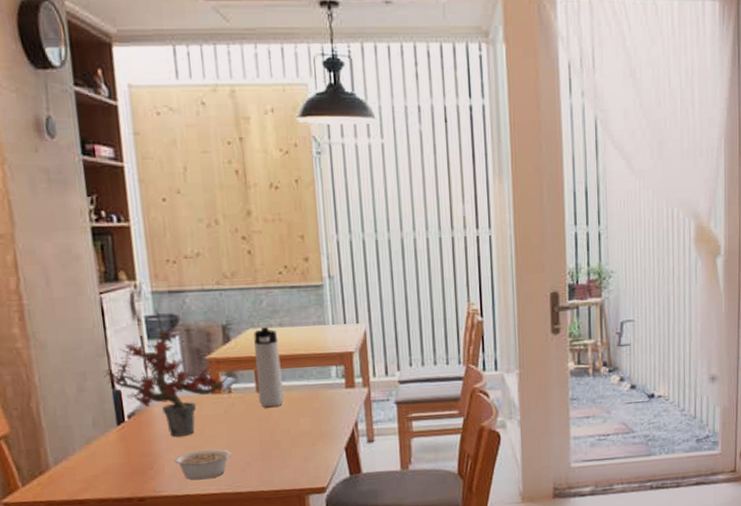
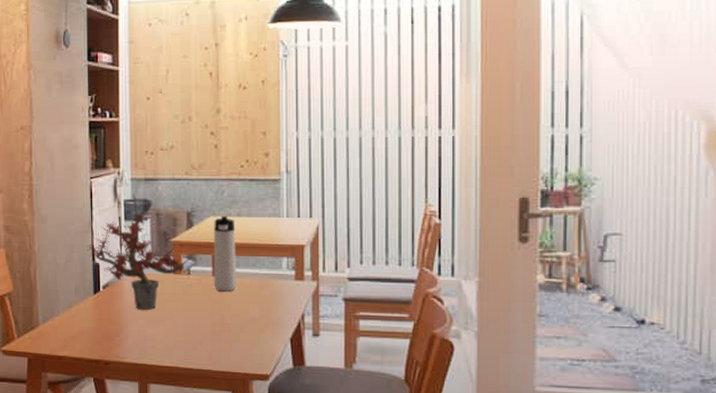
legume: present [173,449,231,480] -> none [136,325,186,352]

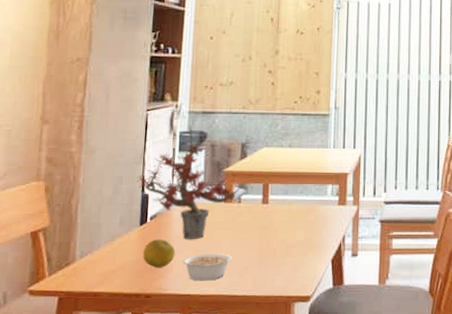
fruit: none [99,308,129,336] -> present [143,239,175,268]
legume: none [136,325,186,352] -> present [182,254,232,281]
thermos bottle: present [213,216,236,292] -> none [262,147,287,218]

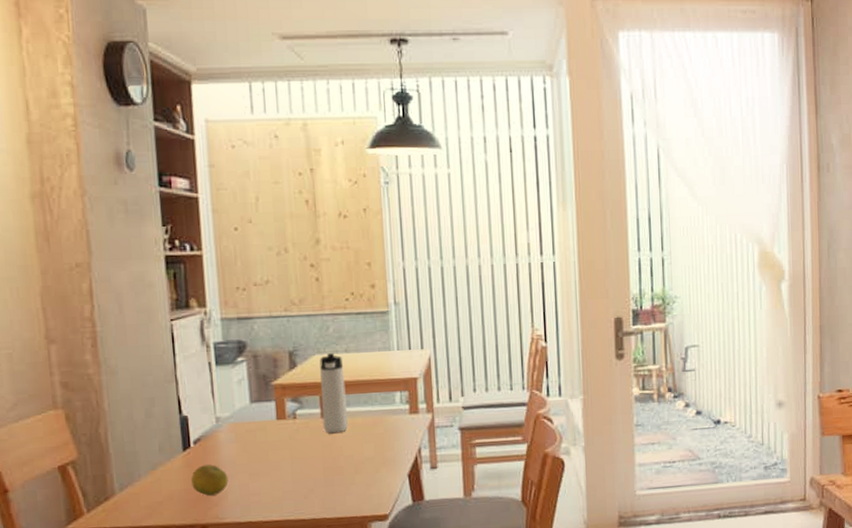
potted plant: present [137,126,248,239] -> none [171,335,302,463]
legume: present [182,254,232,281] -> none [237,475,295,507]
thermos bottle: none [262,147,287,218] -> present [320,353,348,434]

